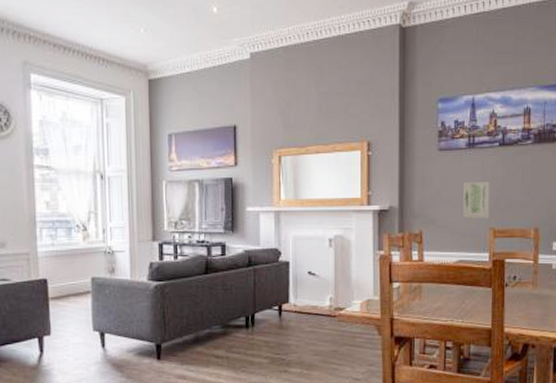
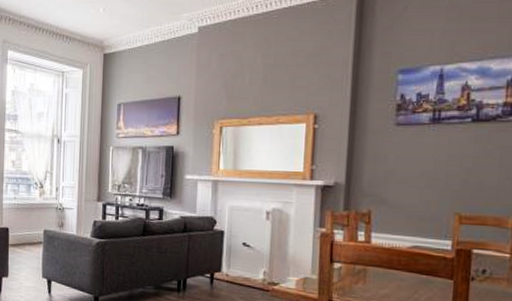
wall art: present [462,181,490,219] -> none [422,160,458,203]

